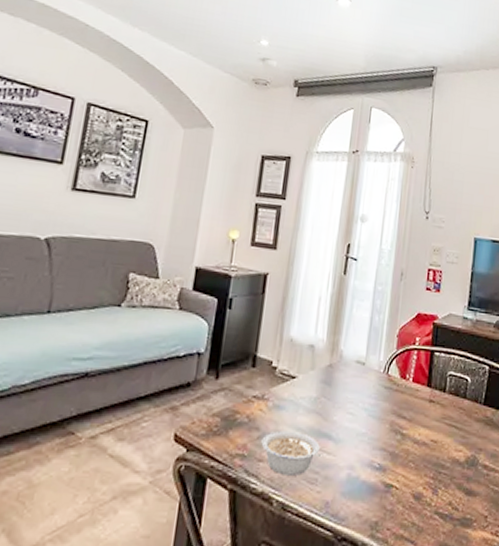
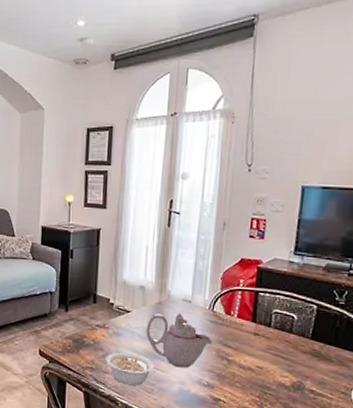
teapot: none [312,377,386,448] -> present [146,313,213,368]

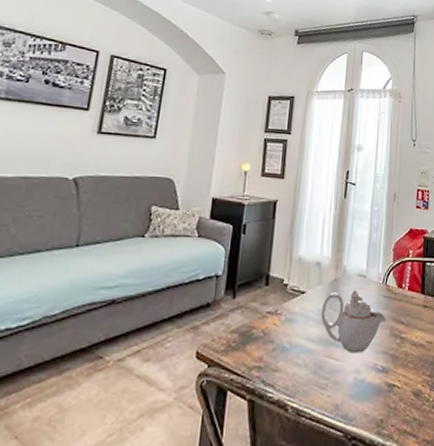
legume: present [105,351,158,386] -> none [276,341,333,383]

